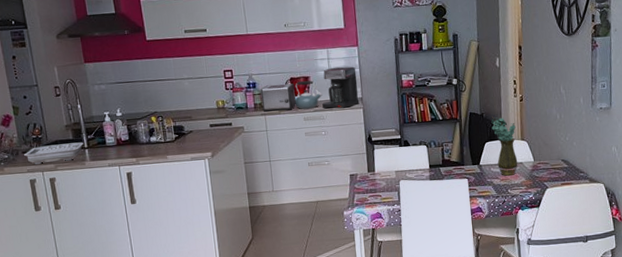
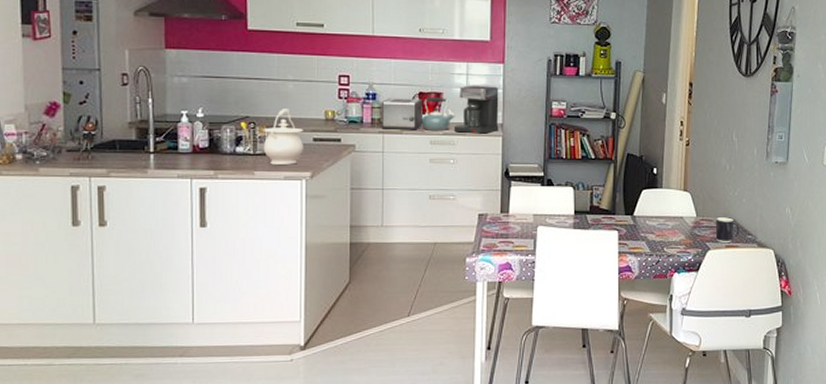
dish rack: present [24,142,84,165] -> none [69,144,149,168]
teapot: none [169,102,204,149] -> present [263,109,304,165]
vase: present [491,115,518,176] -> none [651,159,679,231]
mug: none [550,159,573,182] -> present [715,217,739,244]

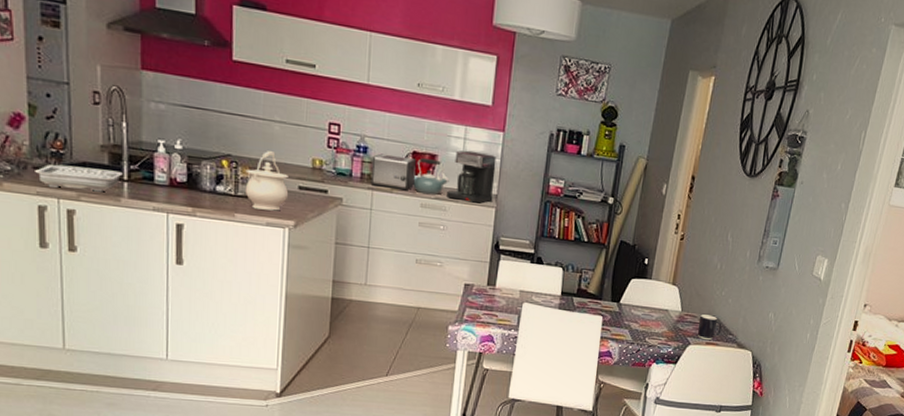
dish rack: none [69,144,149,168] -> present [35,164,123,192]

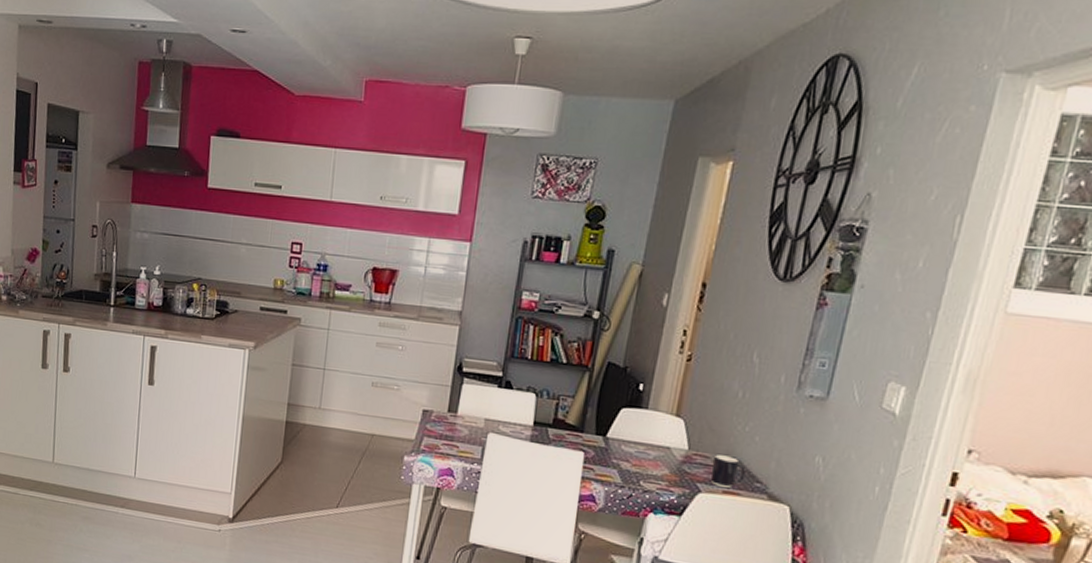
dish rack: present [35,164,123,192] -> none [43,292,110,317]
teapot: present [245,151,289,211] -> none [211,273,251,332]
toaster: present [370,153,417,191] -> none [329,271,377,309]
kettle: present [413,158,450,195] -> none [371,274,410,313]
coffee maker: present [447,150,497,204] -> none [407,264,462,322]

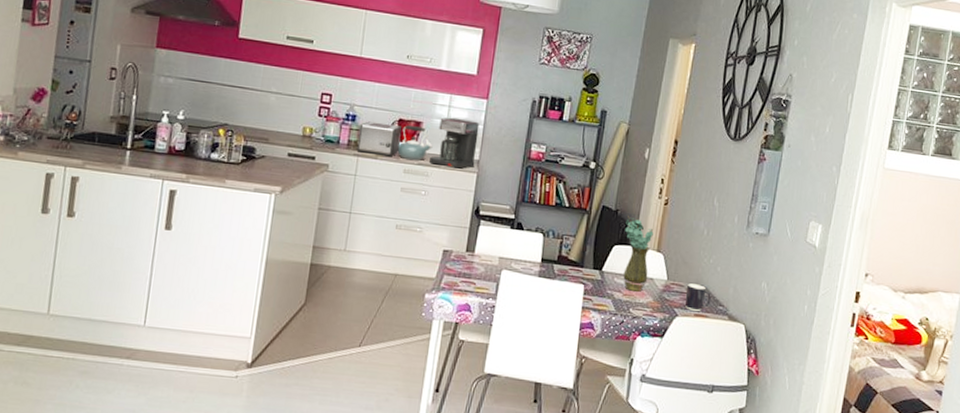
toaster: none [329,271,377,309] -> present [356,121,403,157]
kettle: none [371,274,410,313] -> present [397,125,433,161]
coffee maker: none [407,264,462,322] -> present [429,117,480,169]
vase: none [632,373,672,462] -> present [623,215,654,292]

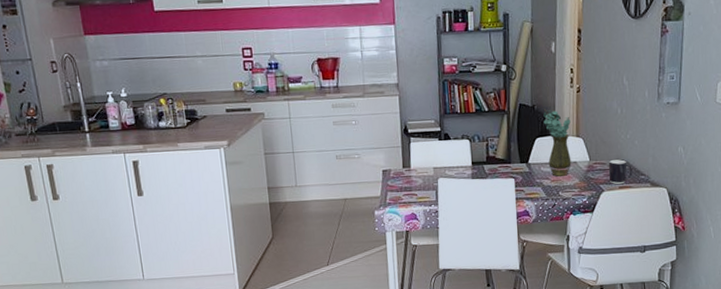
toaster: present [356,121,403,157] -> none [283,65,323,97]
kettle: present [397,125,433,161] -> none [322,62,354,96]
coffee maker: present [429,117,480,169] -> none [353,47,395,96]

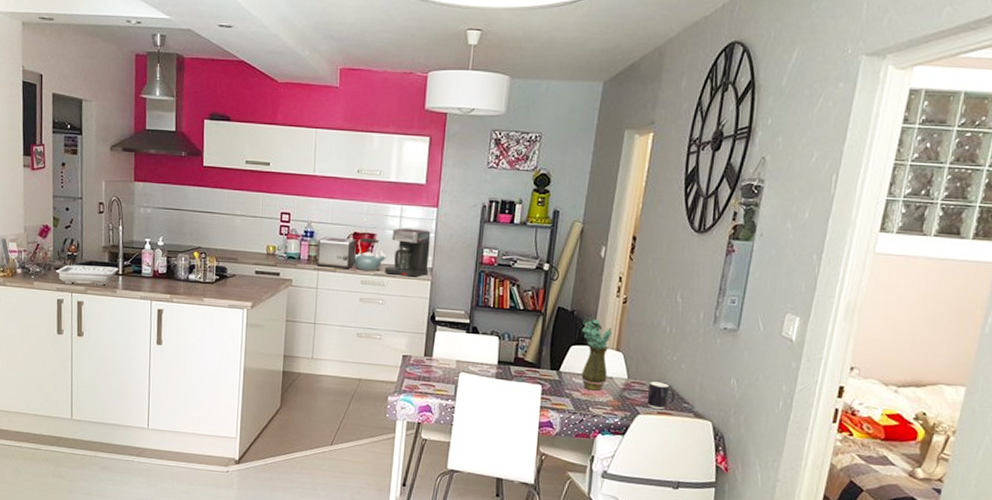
dish rack: none [17,125,84,150] -> present [56,264,118,286]
toaster: none [283,65,323,97] -> present [316,236,358,269]
kettle: none [322,62,354,96] -> present [354,238,387,272]
coffee maker: none [353,47,395,96] -> present [385,227,431,278]

